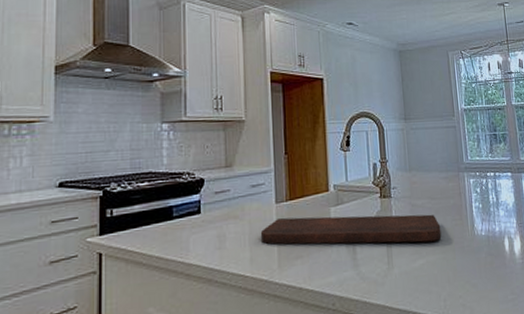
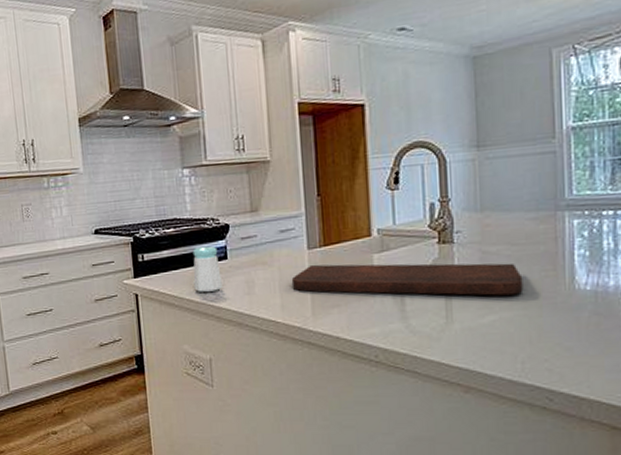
salt shaker: none [164,200,194,249] -> present [192,246,223,292]

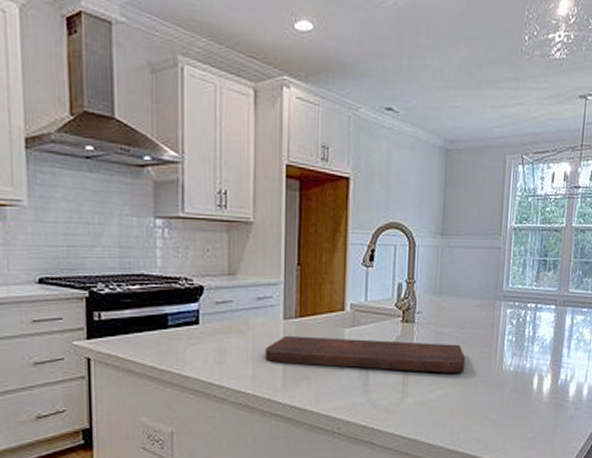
salt shaker: present [192,246,223,292] -> none [159,308,191,359]

